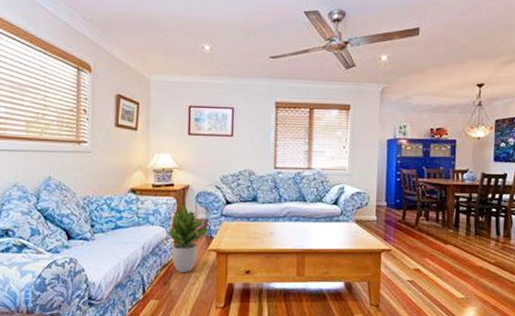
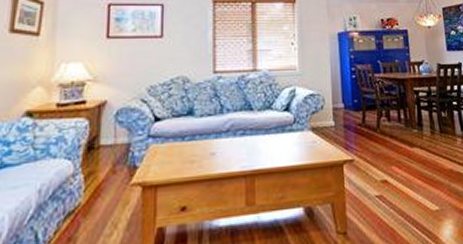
potted plant: present [167,205,209,273] -> none [74,127,132,222]

